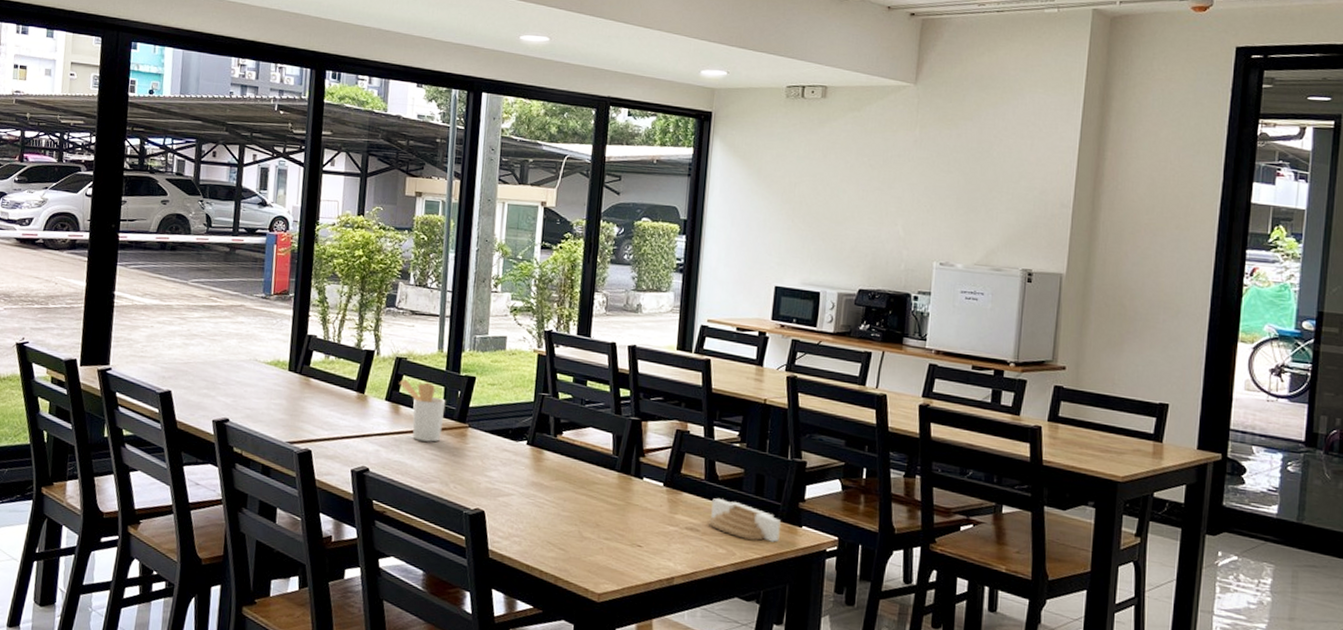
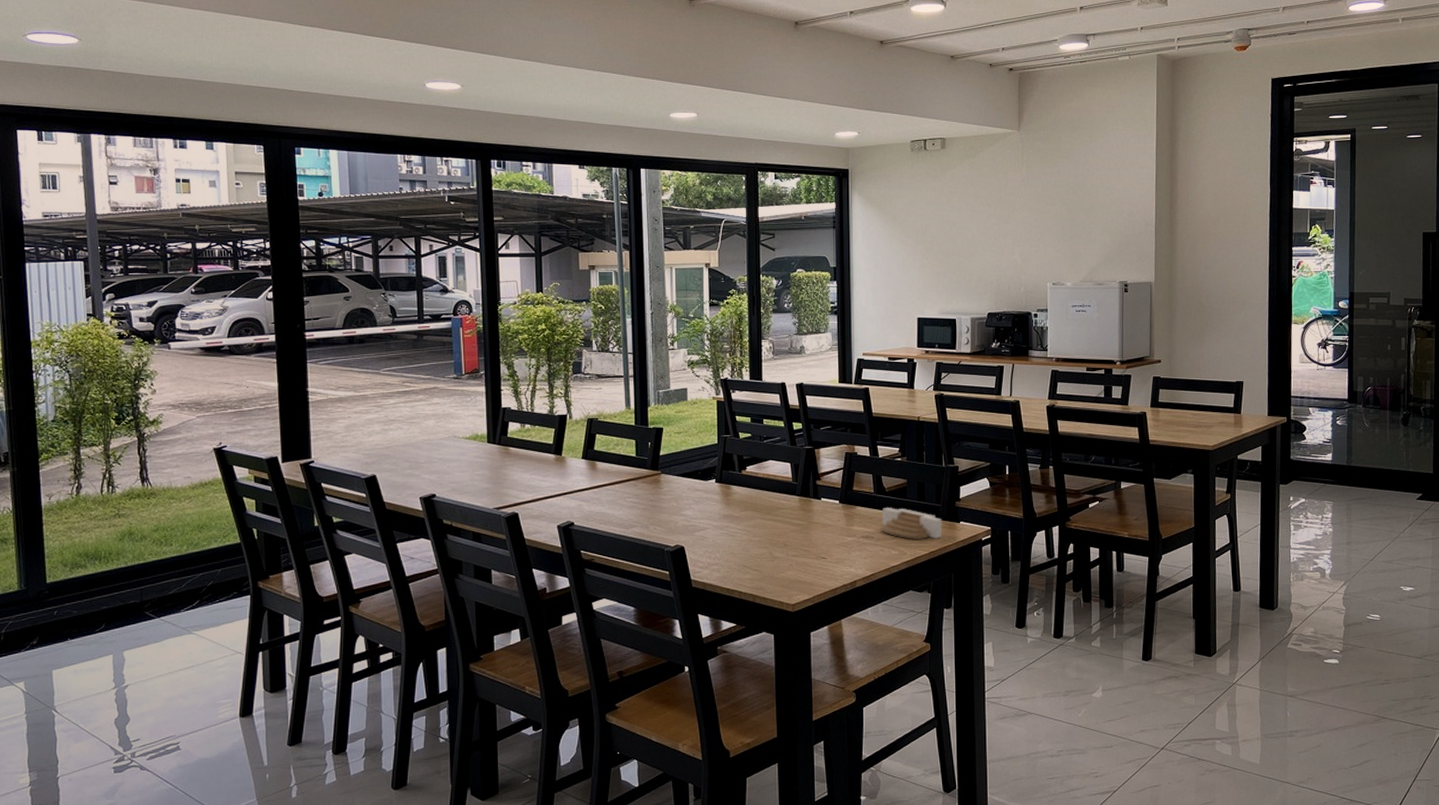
utensil holder: present [399,379,446,442] -> none [593,438,638,491]

